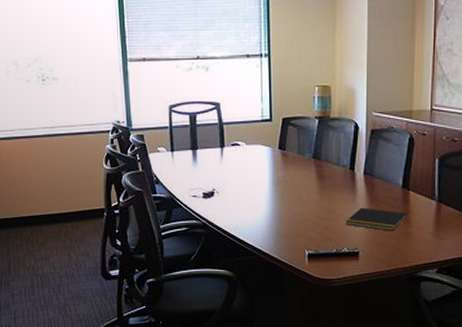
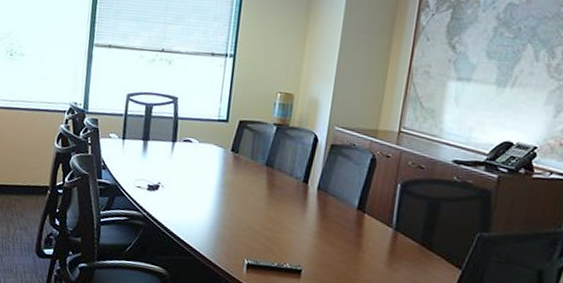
notepad: present [345,207,408,231] -> none [291,223,360,254]

